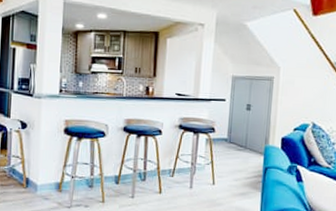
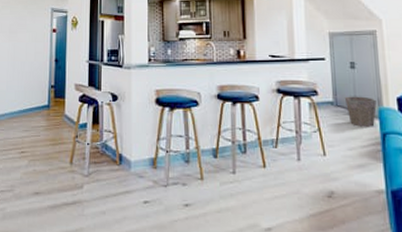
waste bin: none [237,134,264,162] -> present [344,96,377,127]

